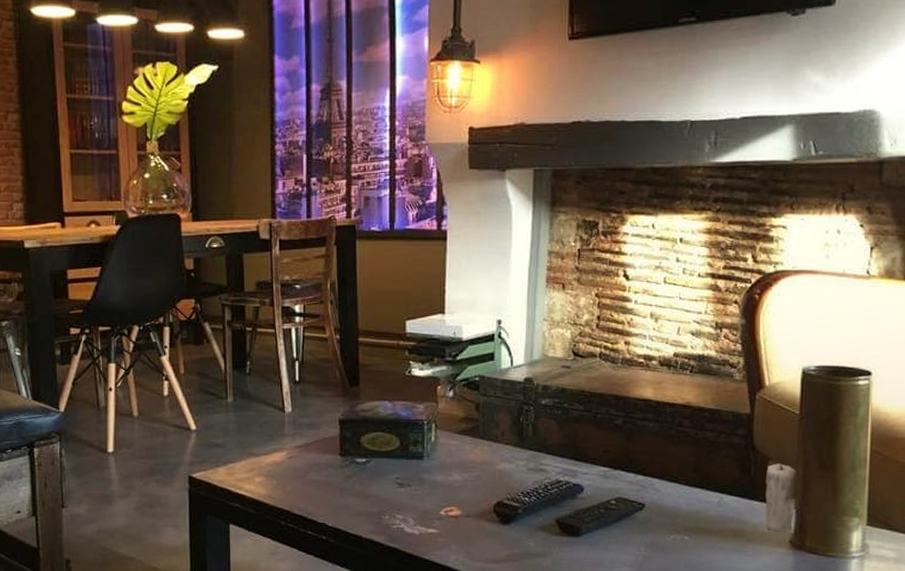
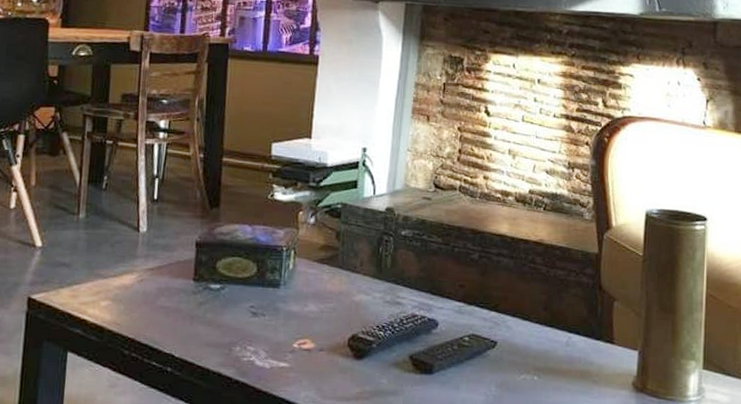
candle: present [765,456,797,531] -> none [610,297,640,373]

